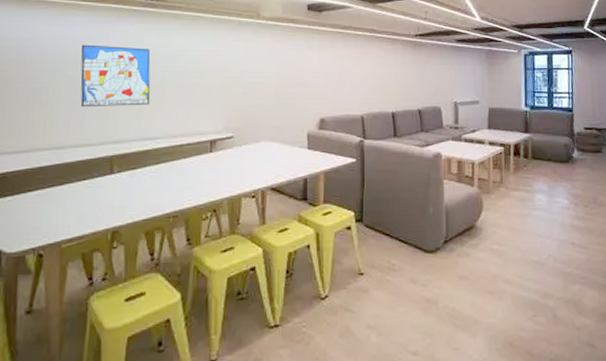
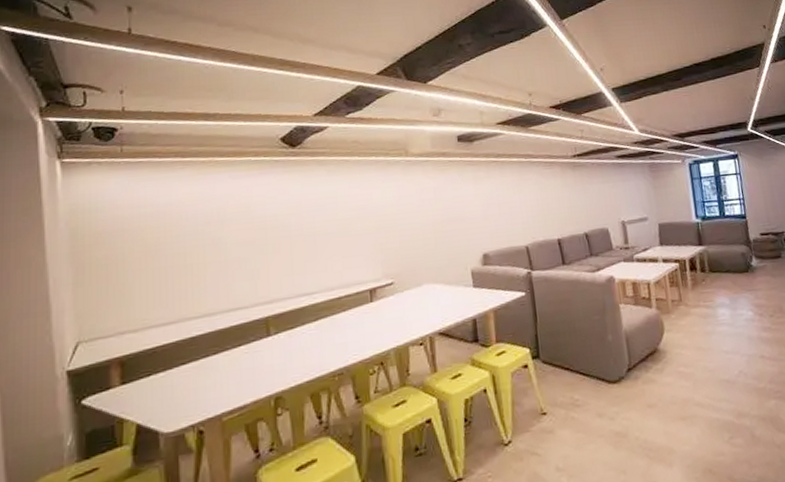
wall art: present [80,44,151,106] -> none [223,199,302,268]

